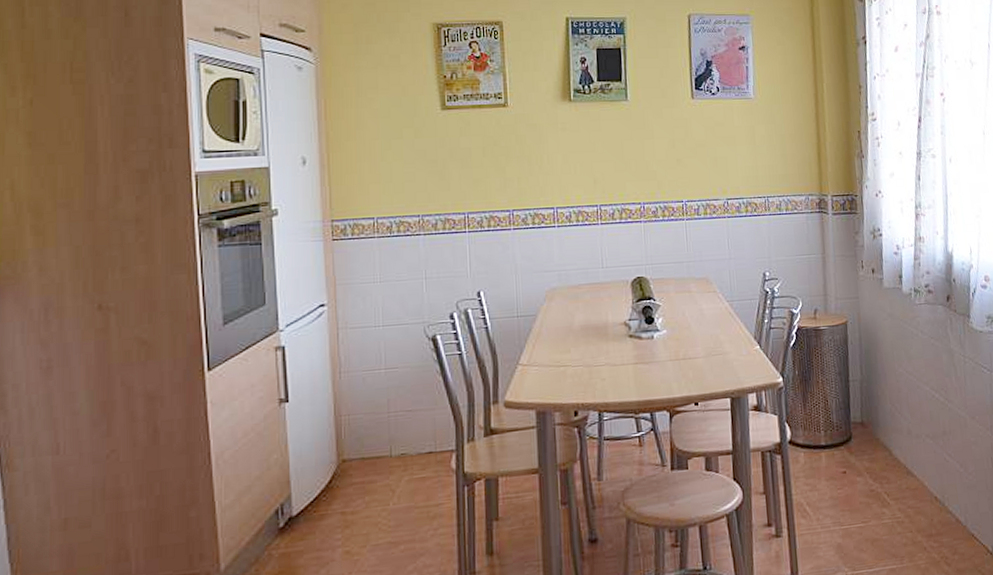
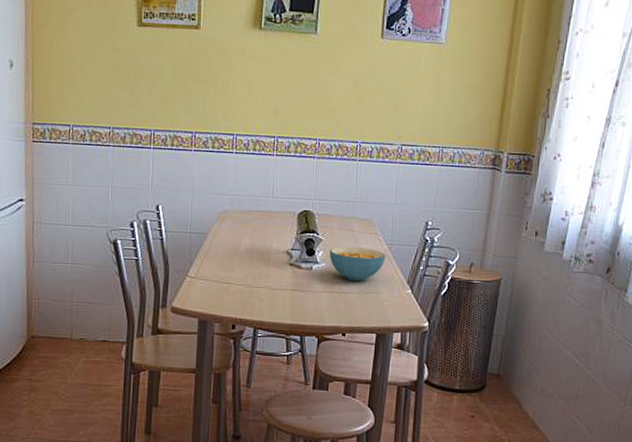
cereal bowl: none [669,307,729,345] -> present [329,246,386,282]

